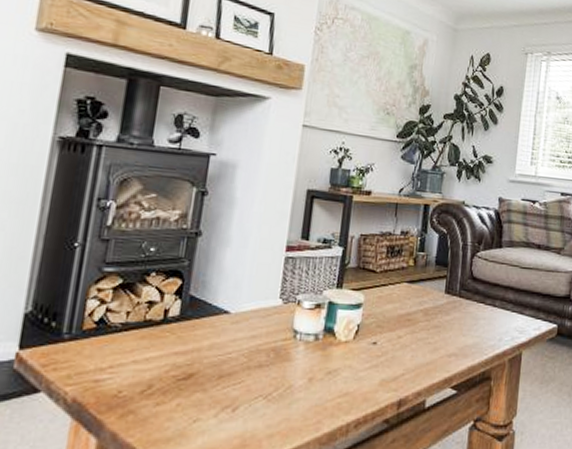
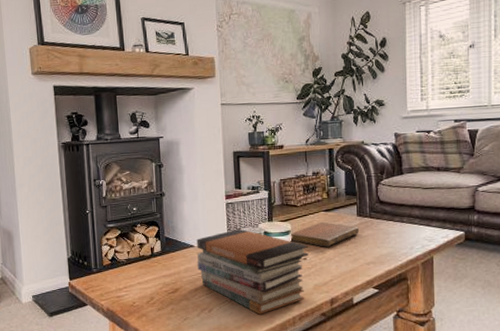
book stack: none [228,293,381,418] -> present [197,228,308,315]
notebook: none [361,296,446,330] -> present [290,222,360,247]

